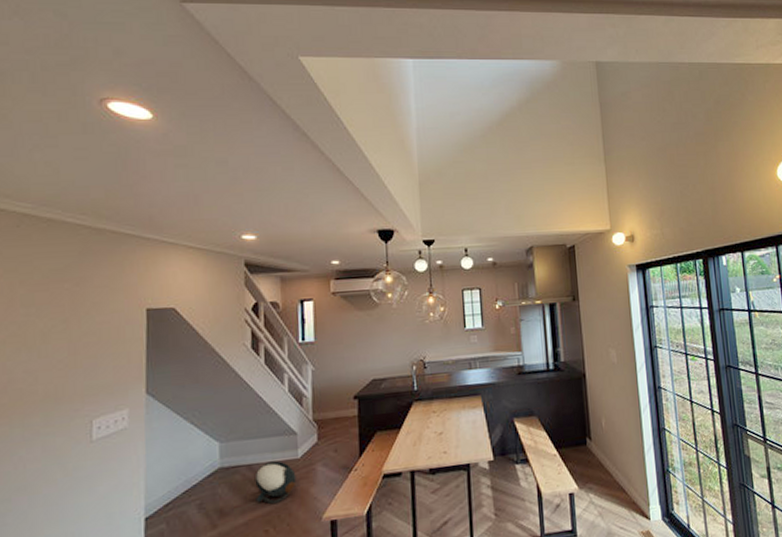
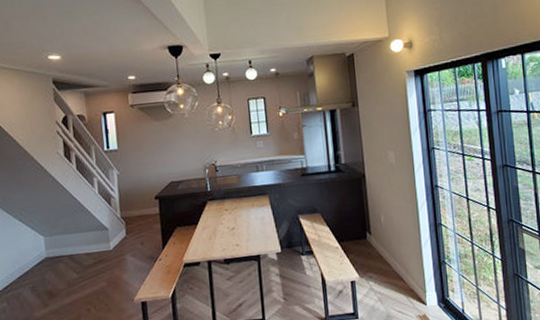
helmet: present [254,461,297,505] -> none [75,252,111,288]

